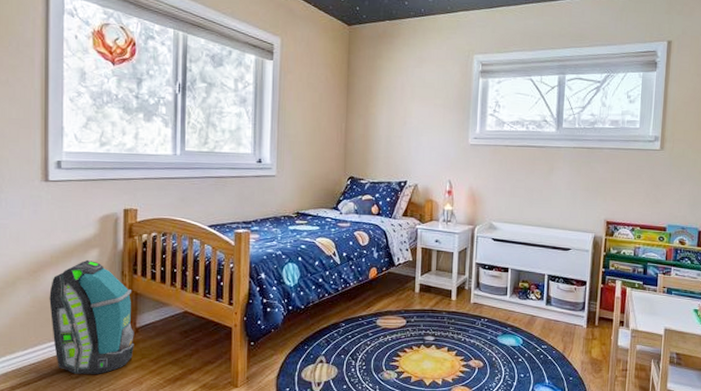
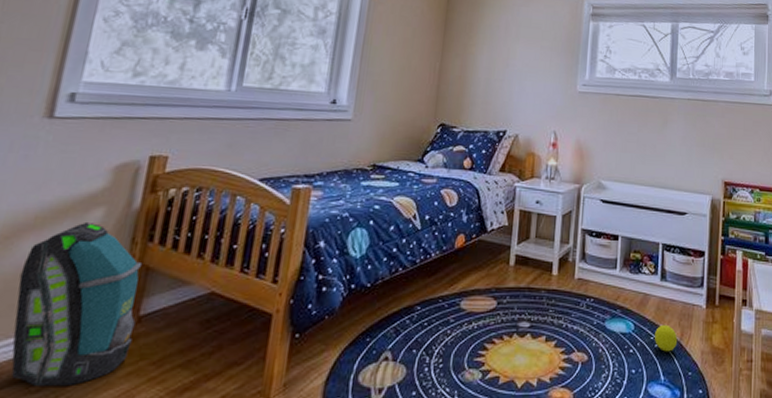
ball: none [540,340,561,361] -> present [655,324,678,352]

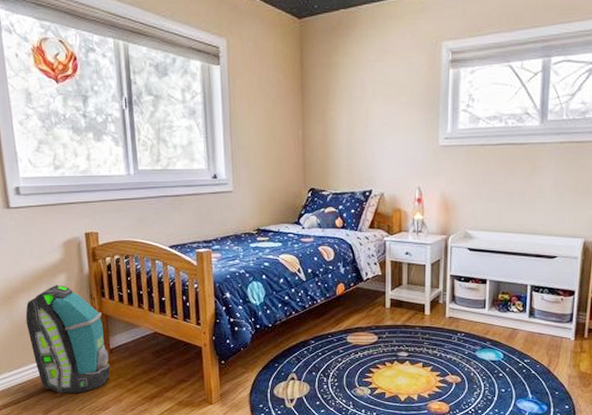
ball: present [655,324,678,352] -> none [523,354,546,376]

